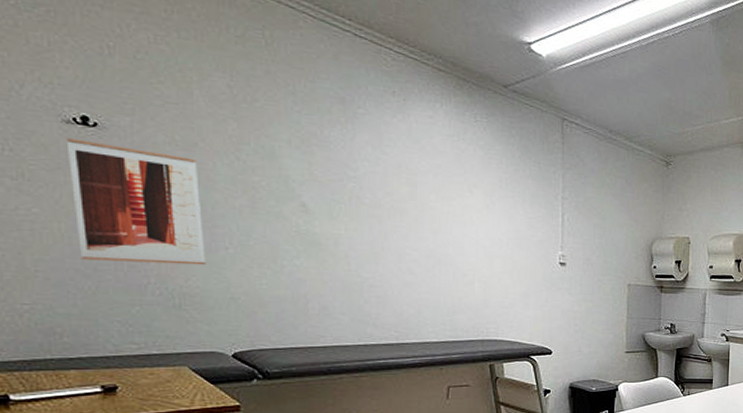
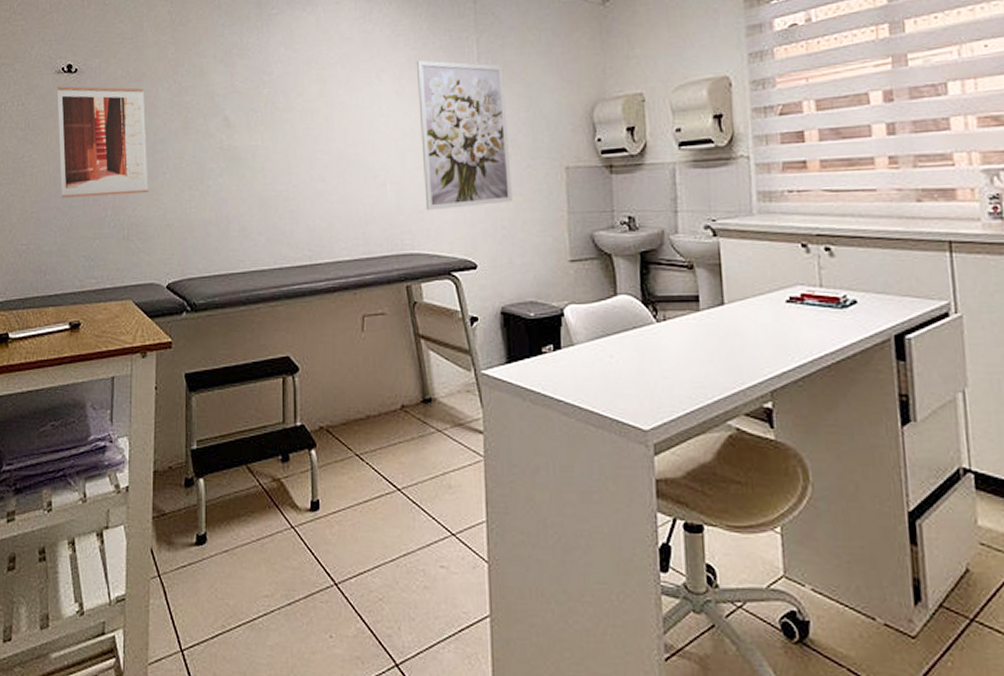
wall art: none [507,183,585,308] -> present [416,60,513,211]

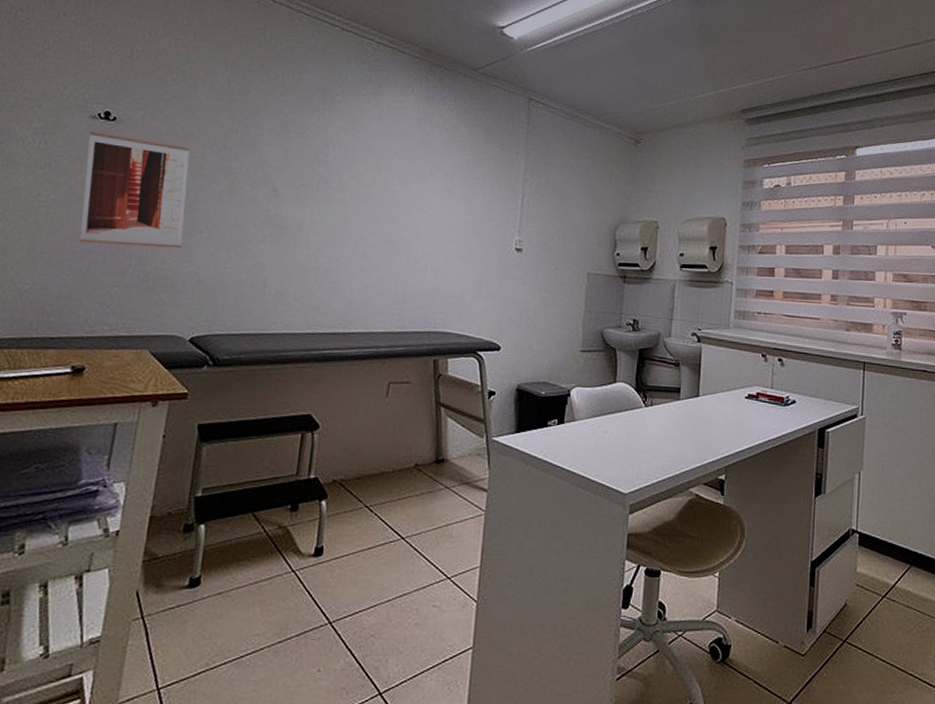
wall art: present [416,60,513,211] -> none [461,165,546,297]

